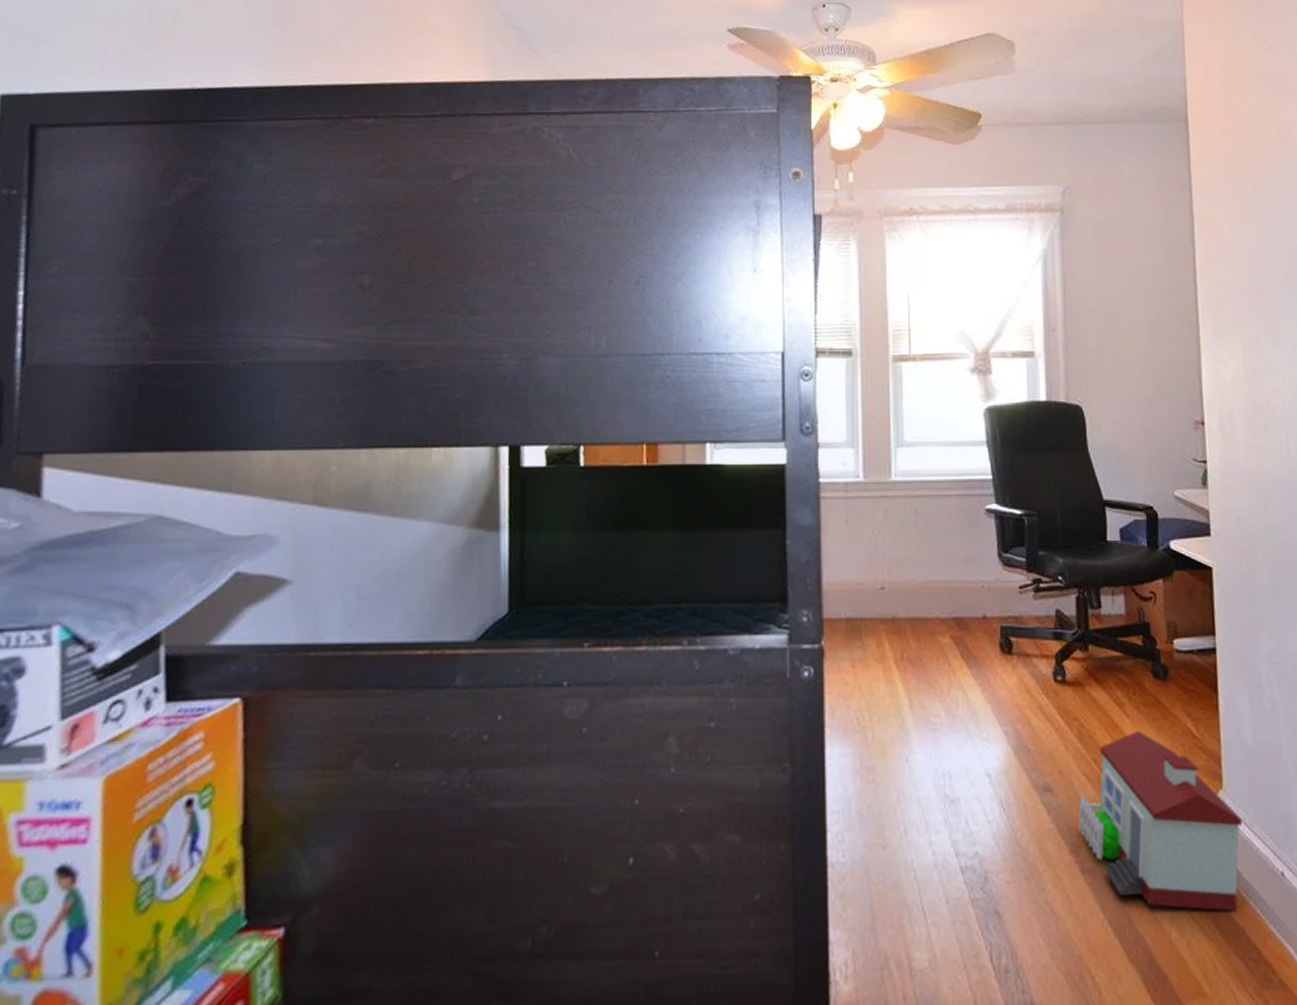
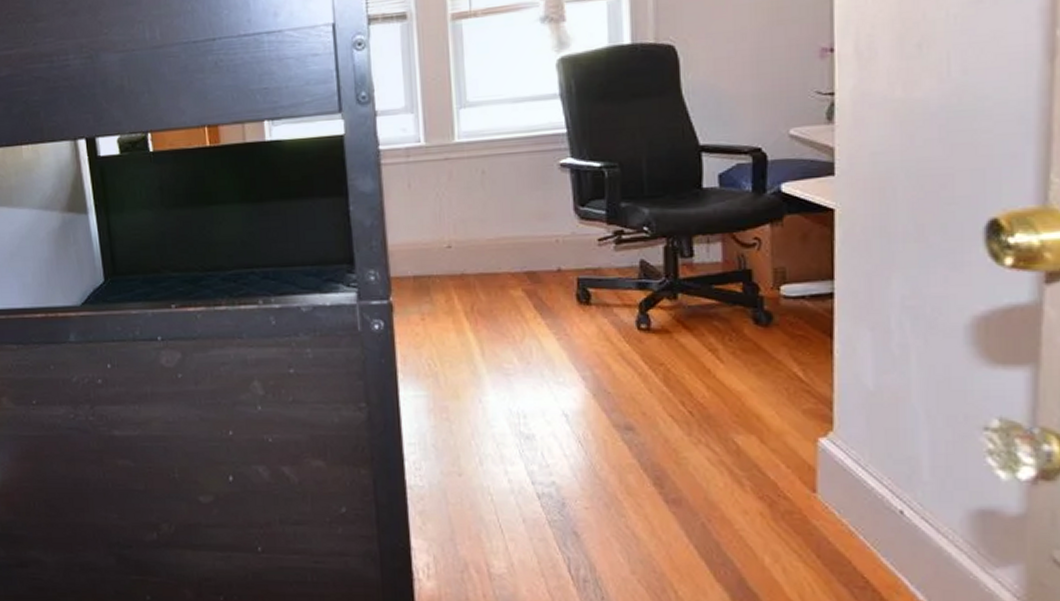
toy house: present [1078,731,1243,912] -> none [662,376,856,544]

